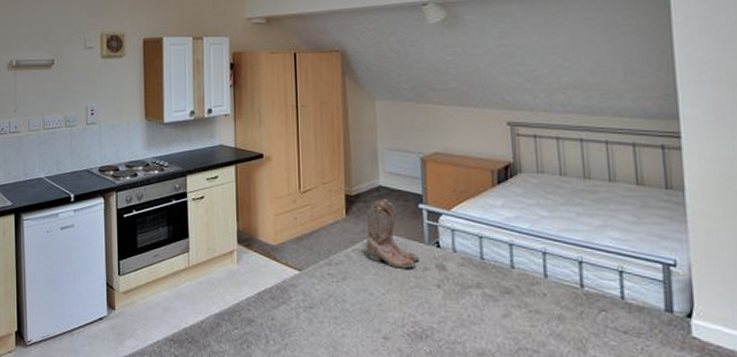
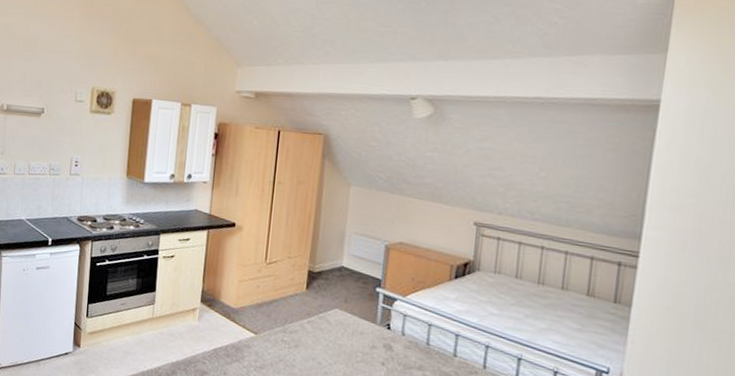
boots: present [366,199,419,269] -> none [321,278,369,345]

